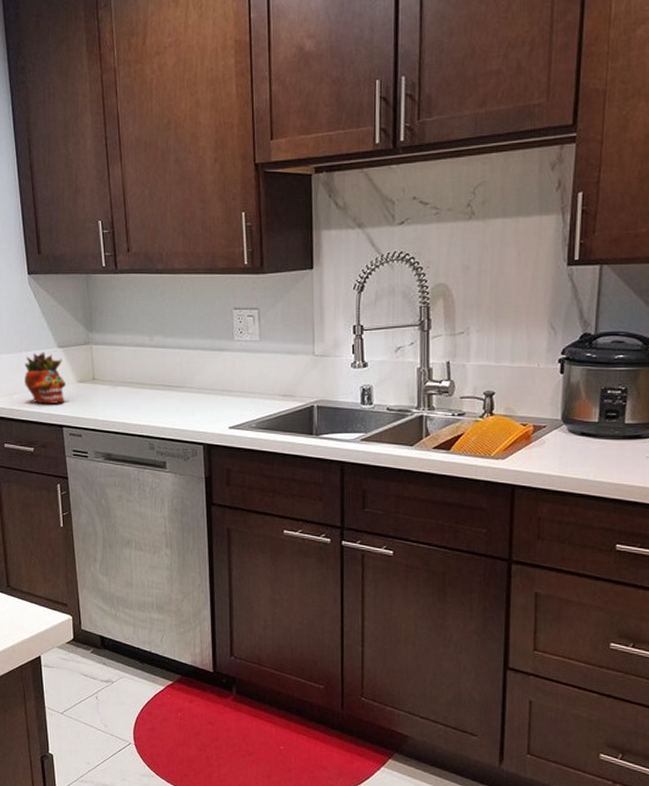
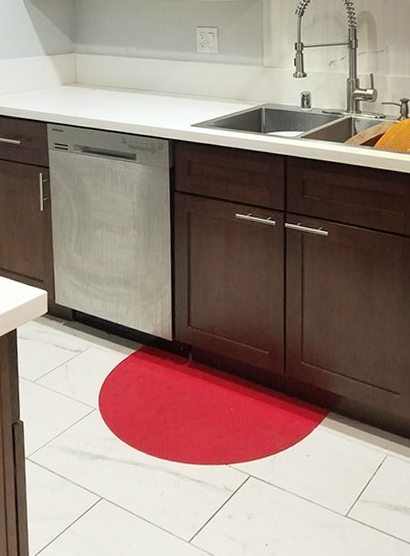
succulent planter: present [25,352,66,404] -> none [15,58,51,103]

